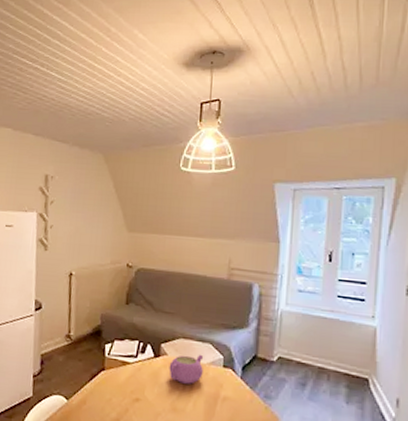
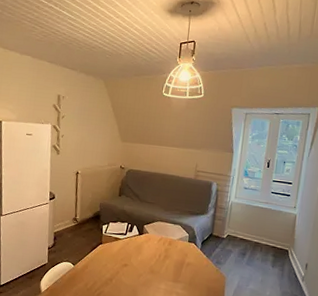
teapot: present [169,354,204,384] -> none [149,232,175,254]

